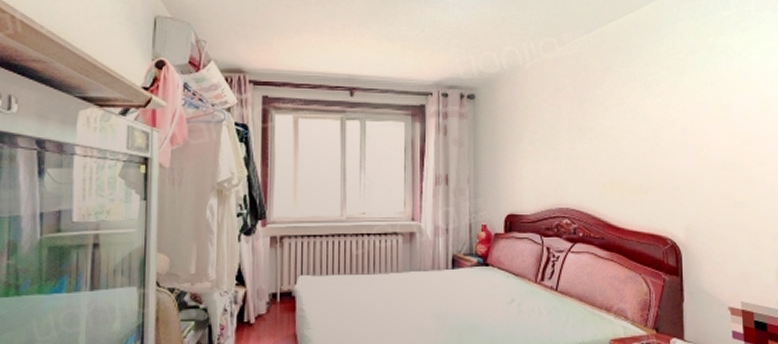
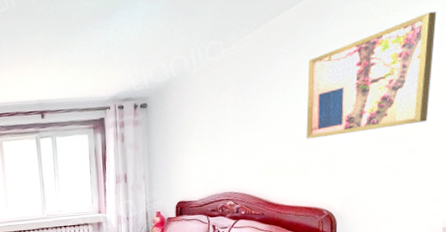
wall art: none [644,40,763,156] -> present [306,11,437,139]

